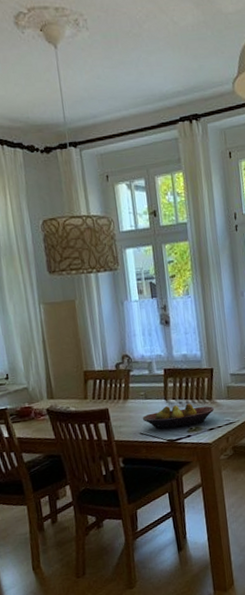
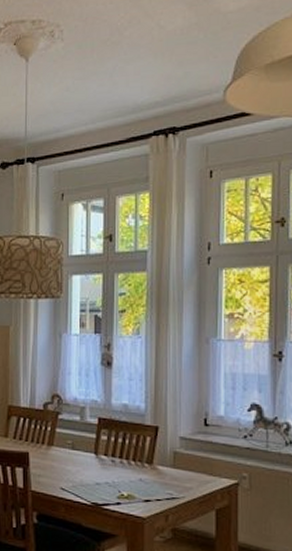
fruit bowl: present [142,403,215,429] -> none [65,462,155,491]

